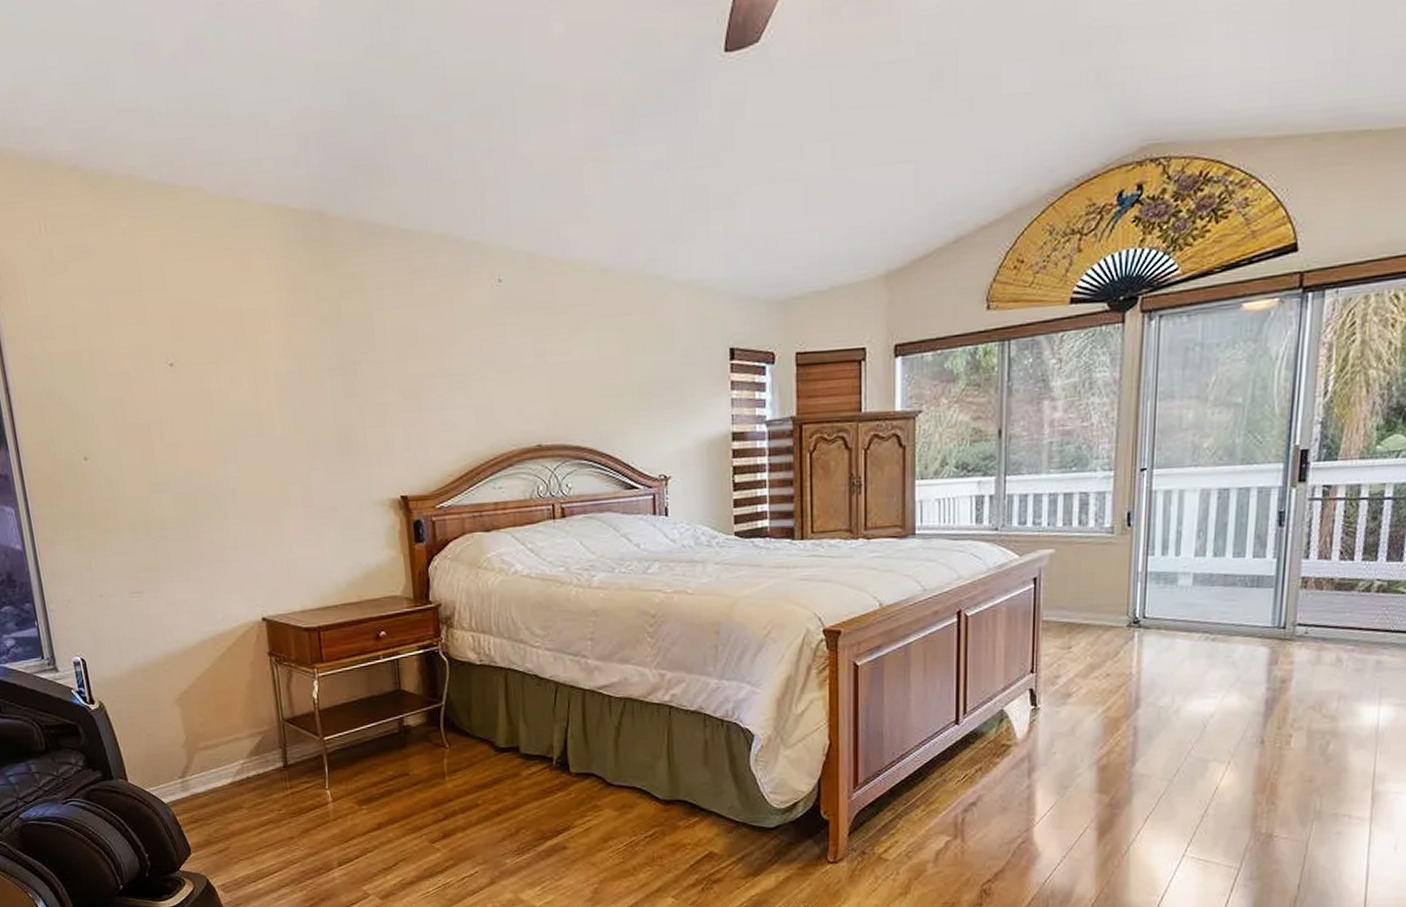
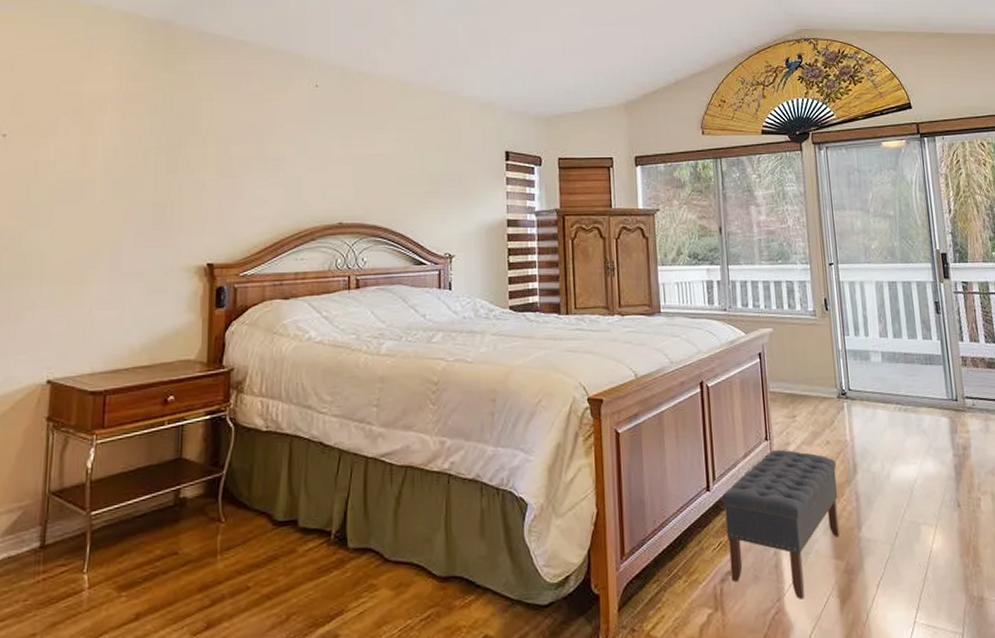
bench: none [973,682,1115,830] -> present [722,449,839,599]

